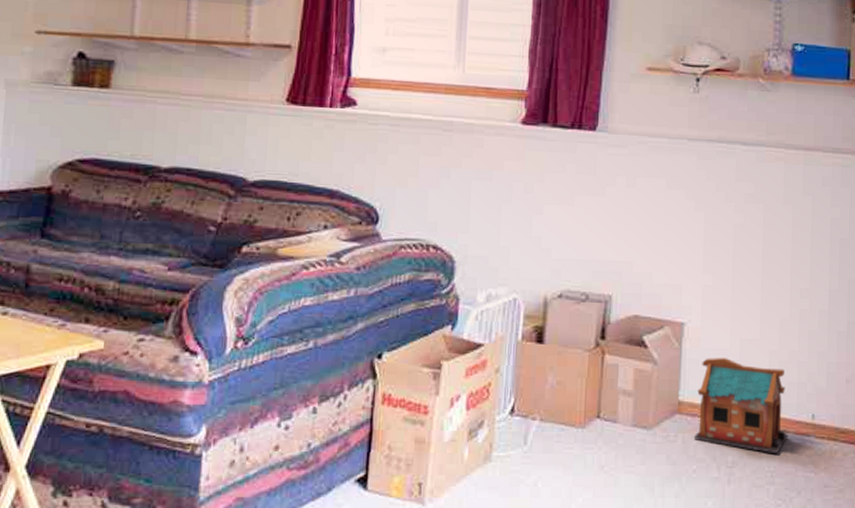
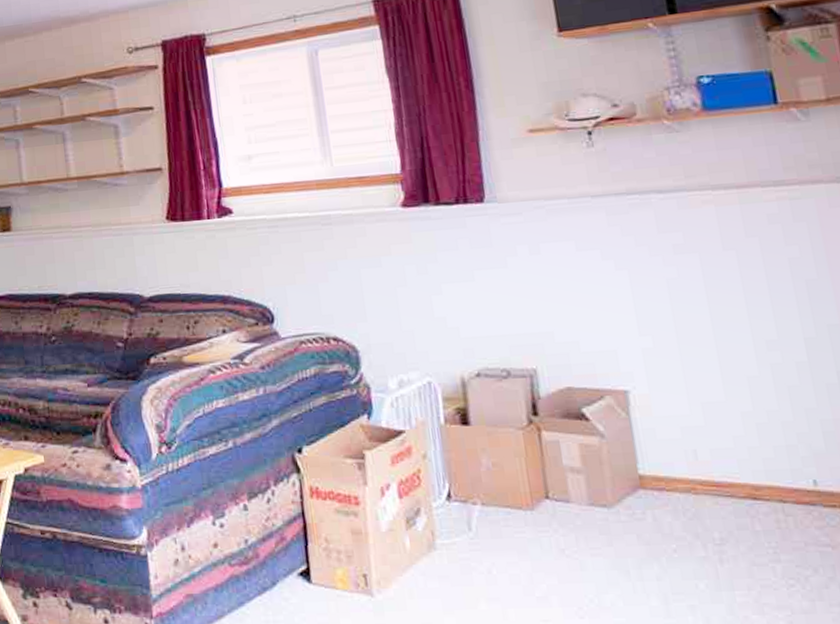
toy house: present [694,357,789,453] -> none [659,423,788,527]

